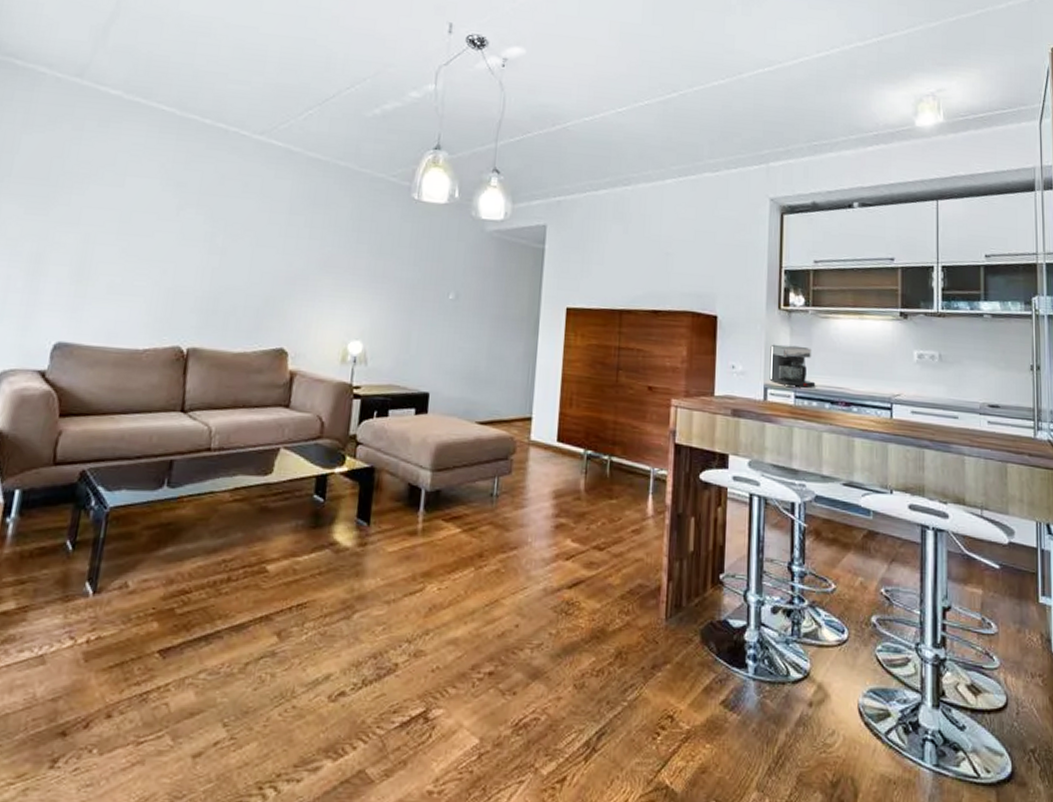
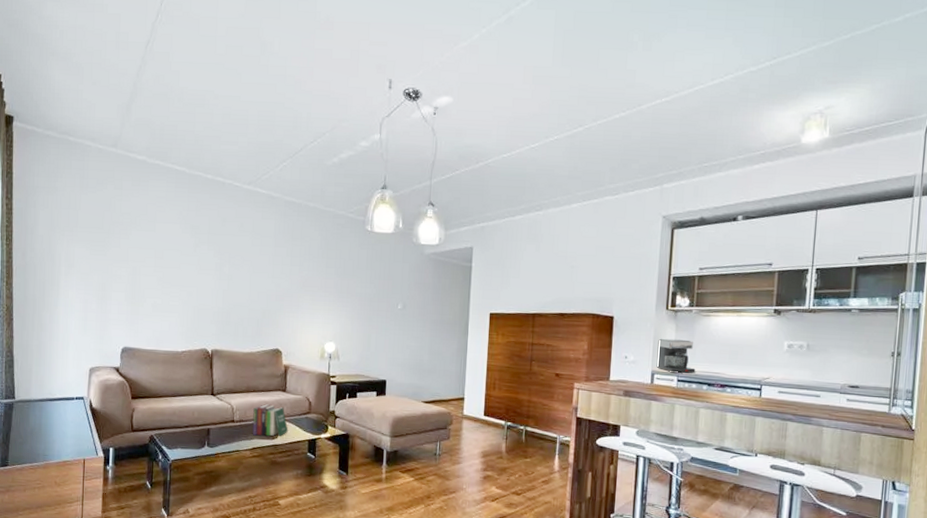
books: none [235,425,289,471] -> present [252,404,289,437]

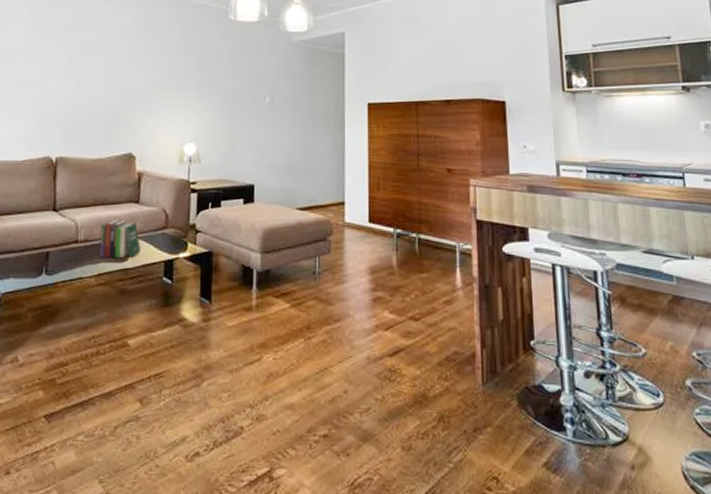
coffee maker: present [657,339,696,373] -> none [558,123,606,162]

